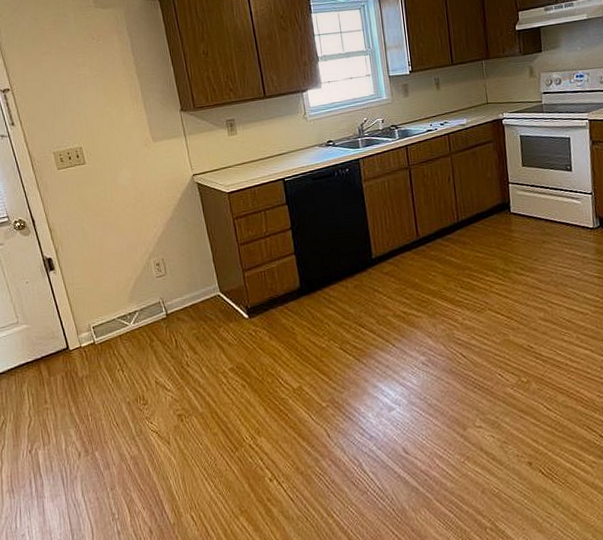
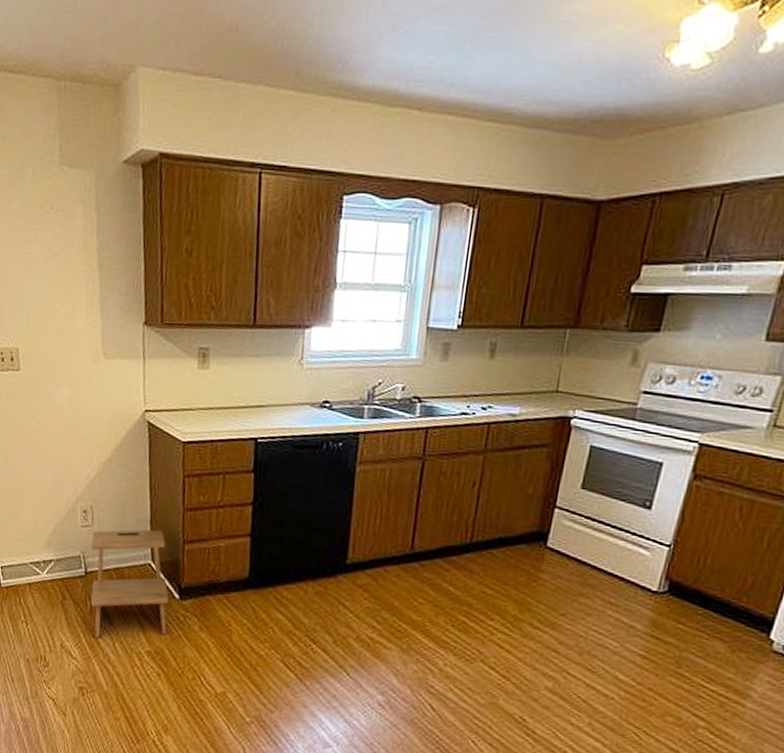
step stool: none [167,265,243,368] -> present [90,529,169,638]

